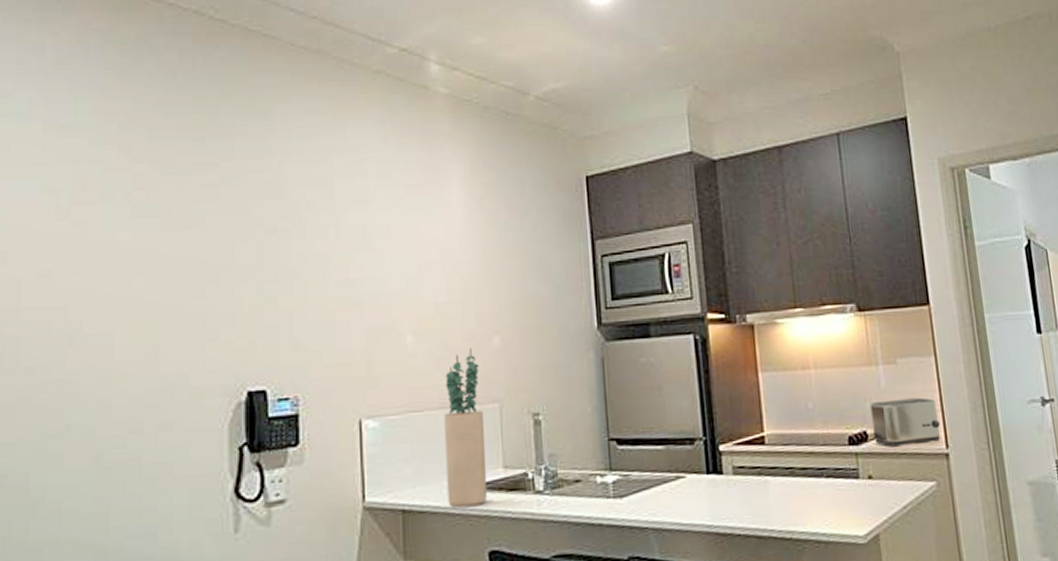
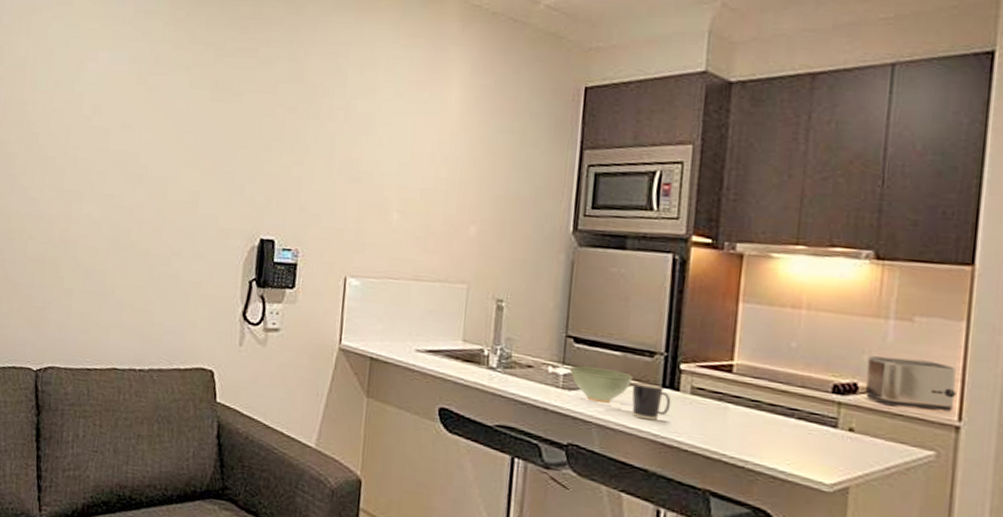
vase: present [443,348,488,508] -> none [409,233,454,368]
bowl: none [618,466,679,506] -> present [570,365,633,404]
mug: none [679,472,718,512] -> present [631,381,671,421]

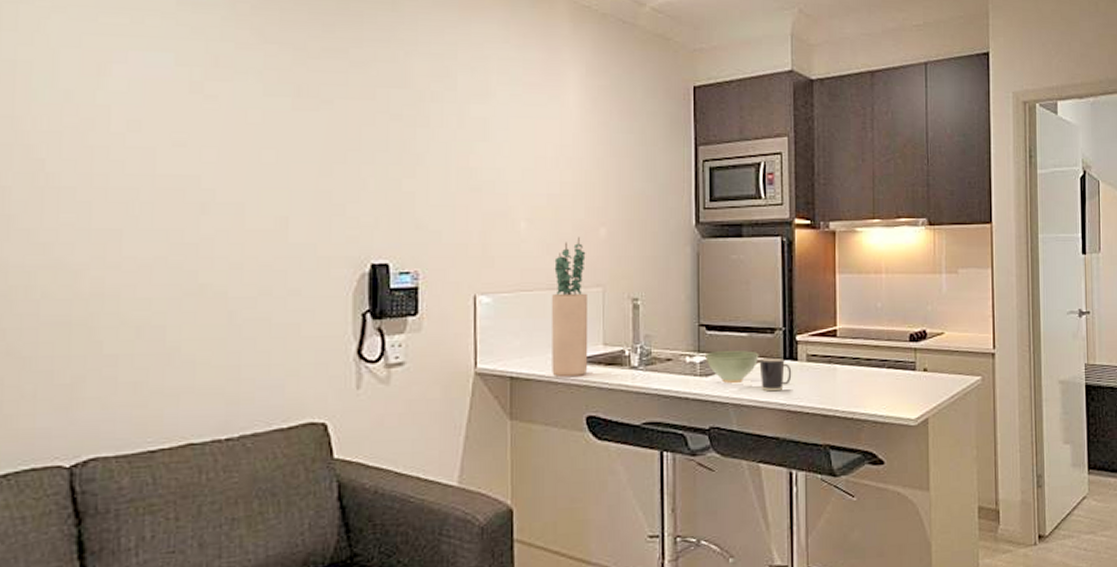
vase: none [409,233,454,368] -> present [551,237,588,378]
toaster: present [865,356,956,412] -> none [931,304,990,345]

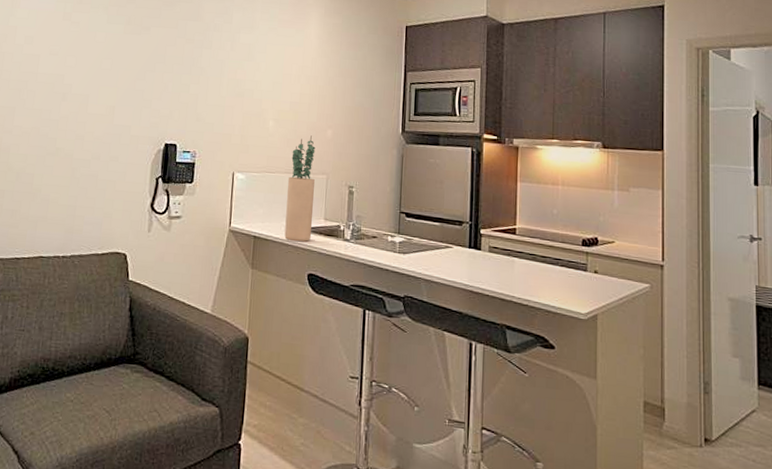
bowl: present [705,351,759,384] -> none [404,234,448,263]
mug: present [759,357,792,392] -> none [448,244,476,274]

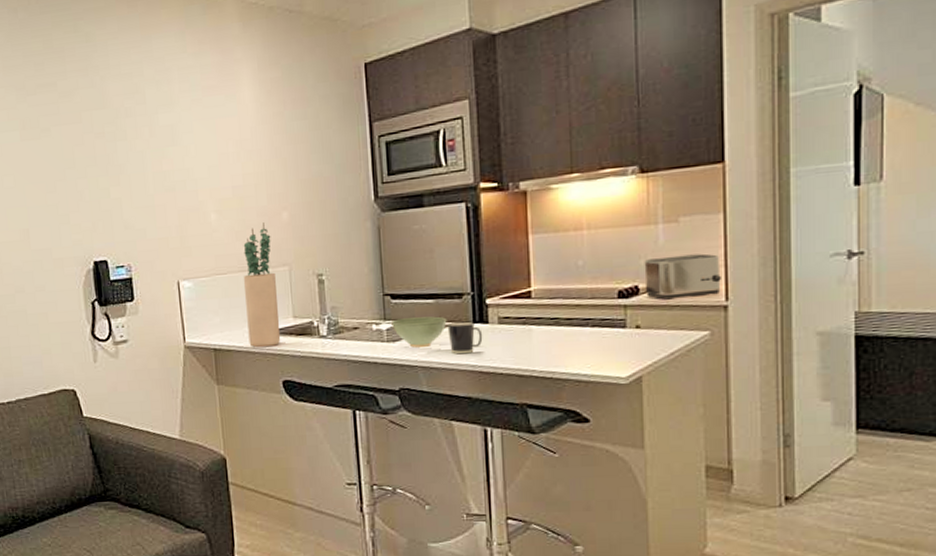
bowl: none [404,234,448,263] -> present [391,316,447,349]
mug: none [448,244,476,274] -> present [447,321,483,354]
toaster: none [602,217,659,255] -> present [644,253,721,300]

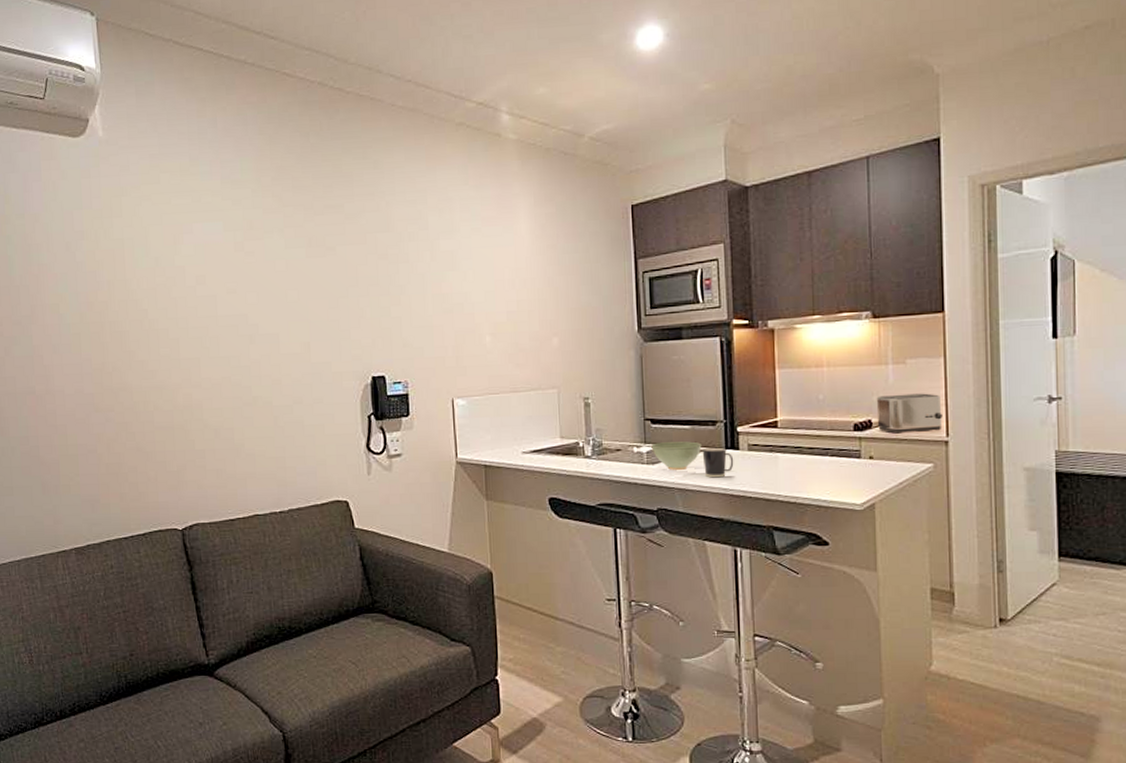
vase: present [243,222,281,348] -> none [514,347,548,466]

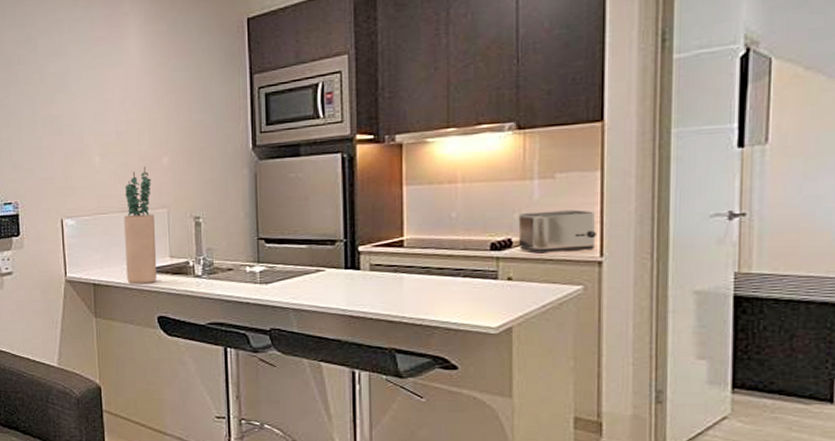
vase: none [514,347,548,466] -> present [123,166,158,285]
bowl: present [651,441,702,471] -> none [265,261,319,291]
mug: present [702,447,734,478] -> none [319,267,354,298]

